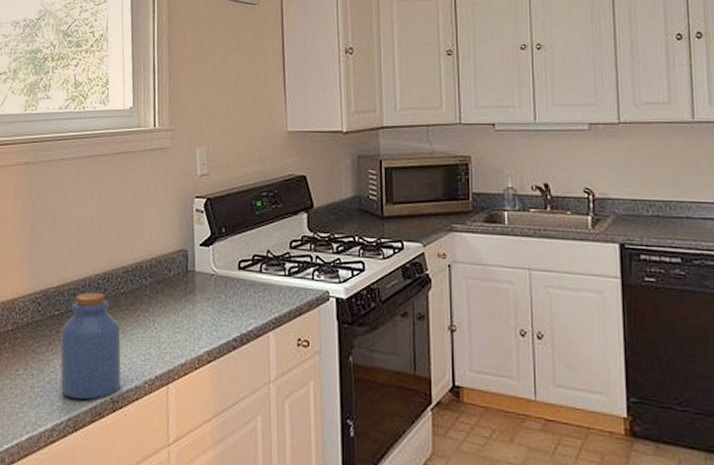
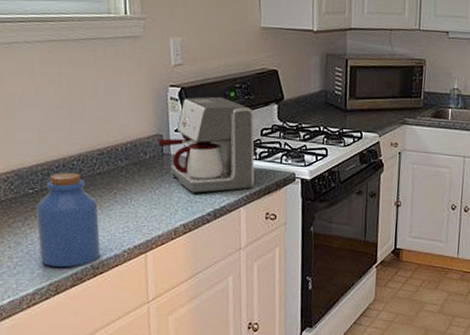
coffee maker: none [182,206,284,315] -> present [158,96,255,193]

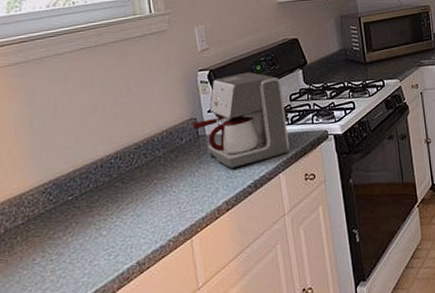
jar: present [36,172,101,268] -> none [76,170,146,272]

